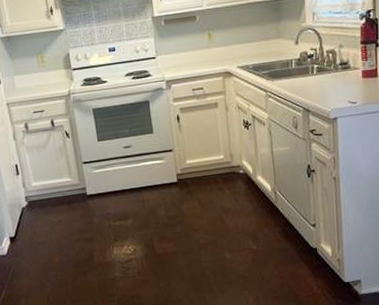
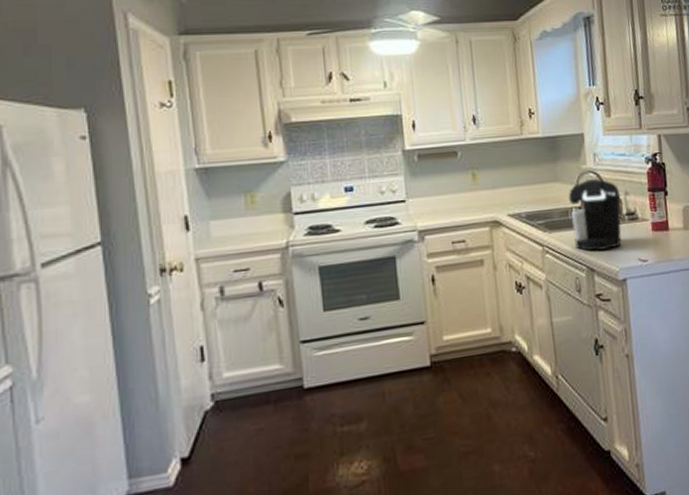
coffee maker: none [289,33,336,96] -> present [568,177,622,252]

